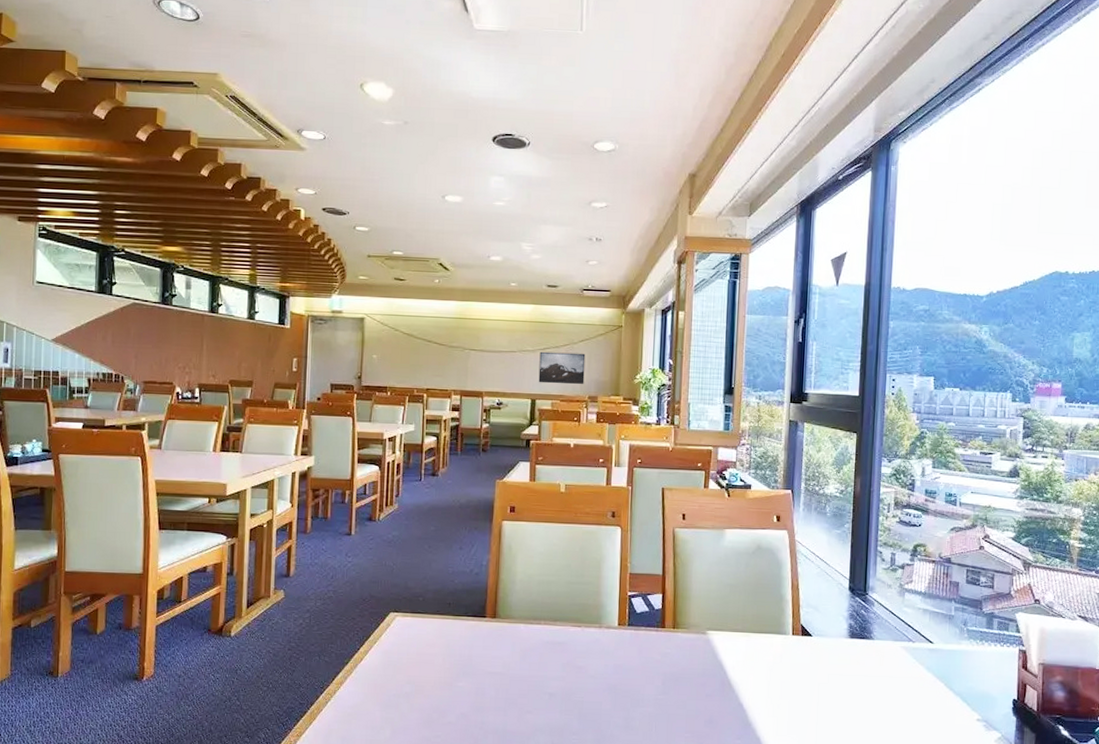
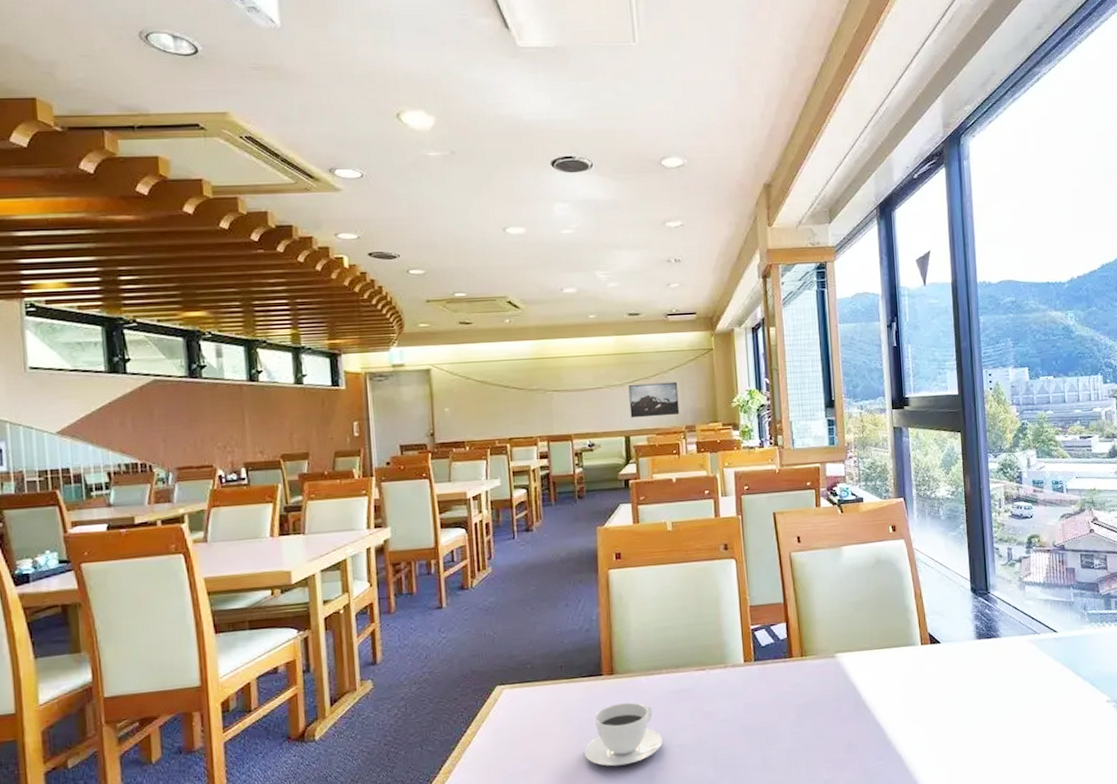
teacup: none [462,646,534,703] -> present [585,702,663,767]

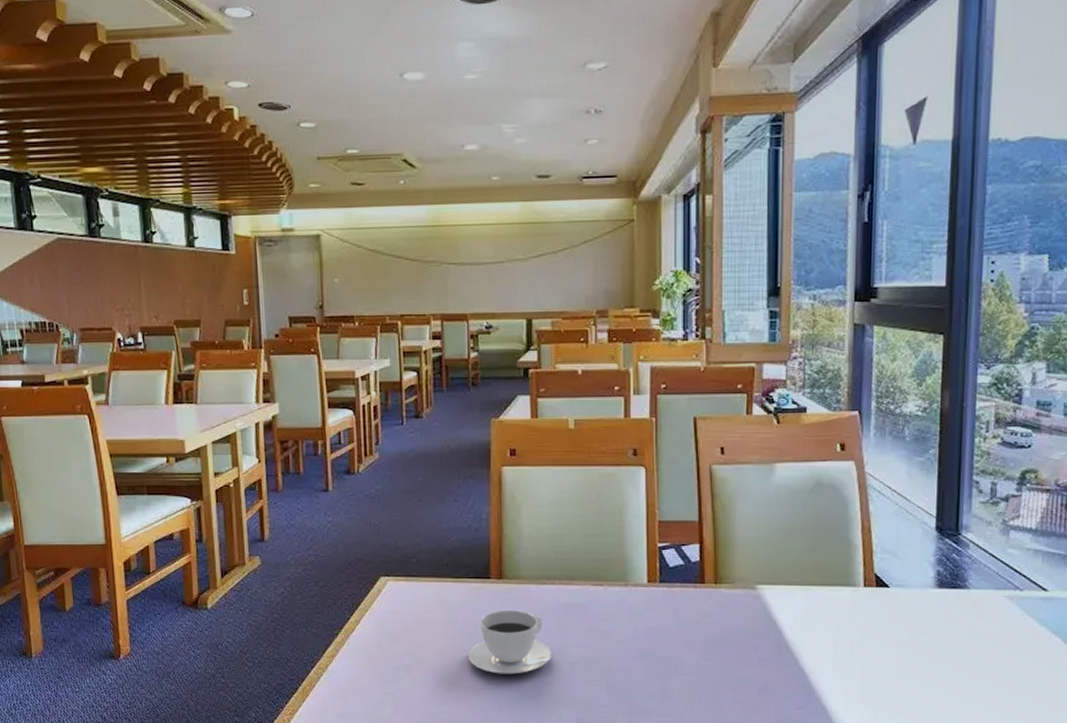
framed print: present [628,382,680,418] -> none [533,258,590,299]

